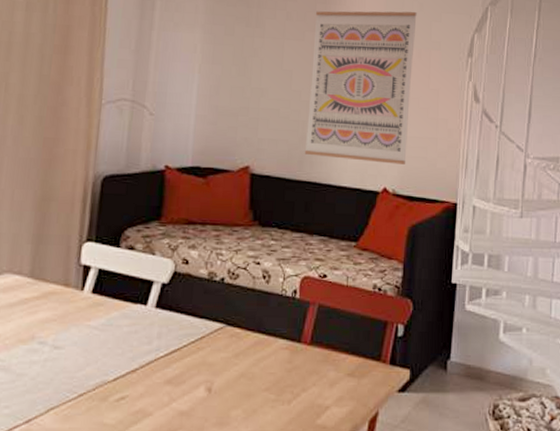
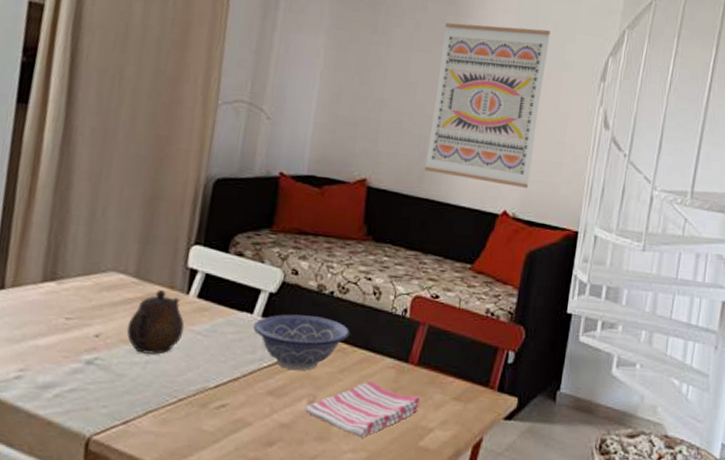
teapot: none [24,288,81,352] -> present [126,290,185,354]
decorative bowl: none [148,303,243,357] -> present [253,314,350,370]
dish towel: none [203,363,315,420] -> present [304,380,420,438]

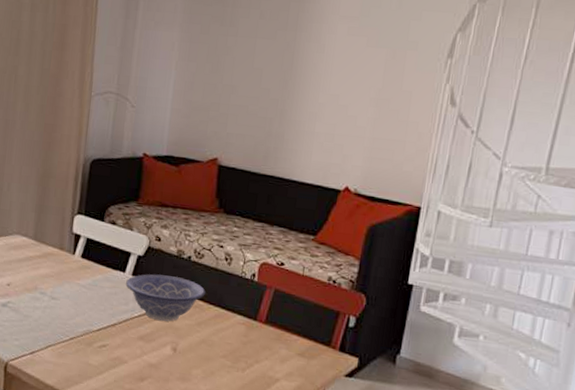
teapot: present [126,290,185,354] -> none [29,250,72,302]
dish towel: present [304,380,420,438] -> none [169,333,267,381]
wall art: present [424,22,551,188] -> none [269,9,395,165]

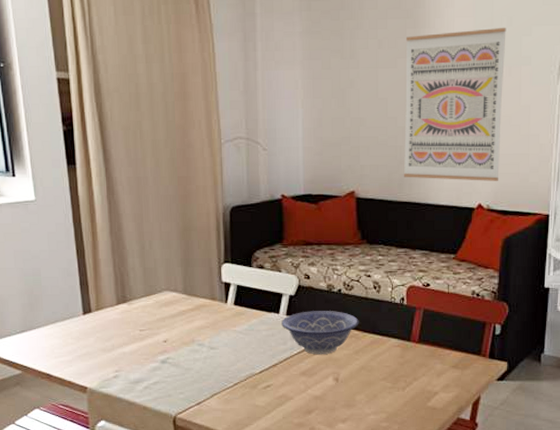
wall art: none [269,9,395,165] -> present [403,27,506,181]

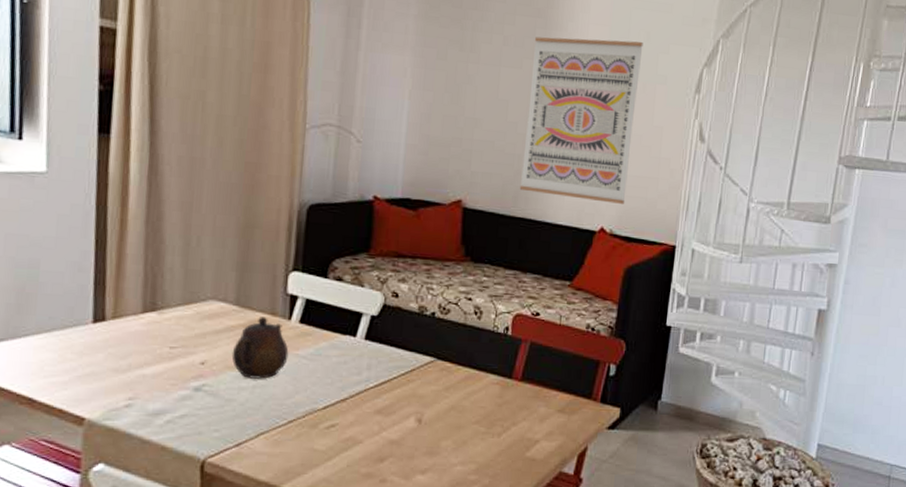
teapot: none [185,302,229,351] -> present [231,317,289,379]
decorative bowl: present [281,311,359,354] -> none [357,336,453,389]

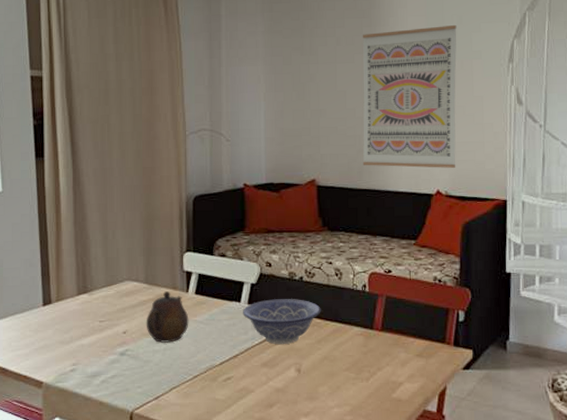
decorative bowl: none [357,336,453,389] -> present [243,299,321,344]

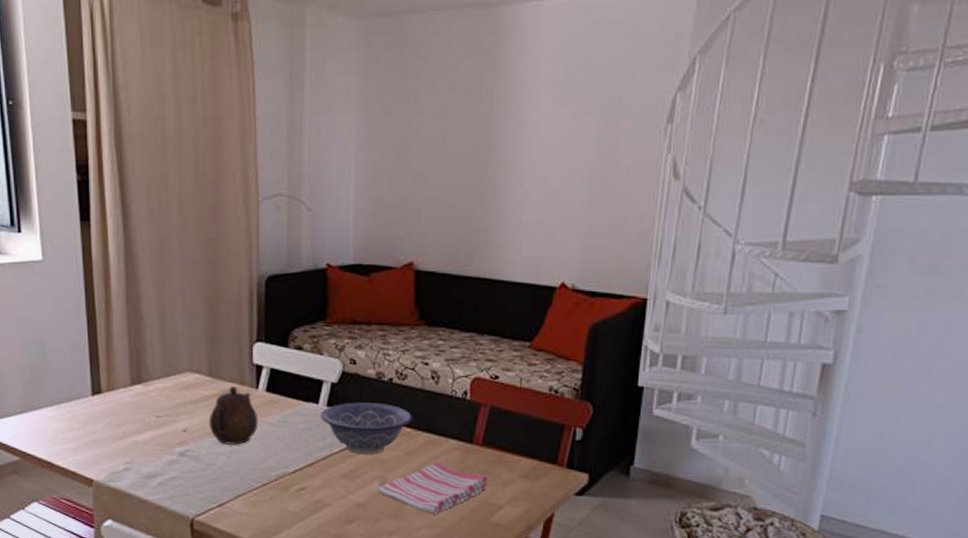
dish towel: none [294,347,388,395] -> present [377,461,487,515]
wall art: present [362,24,457,168] -> none [472,70,605,256]

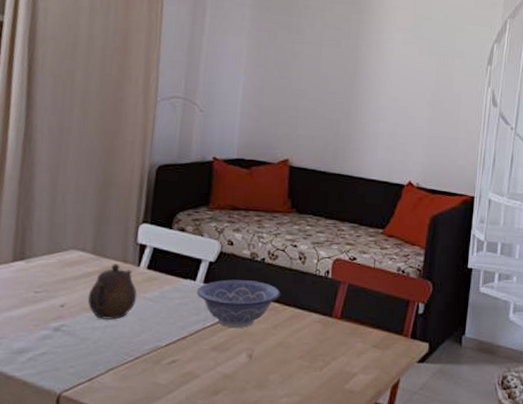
dish towel: present [377,461,487,515] -> none [244,334,344,384]

